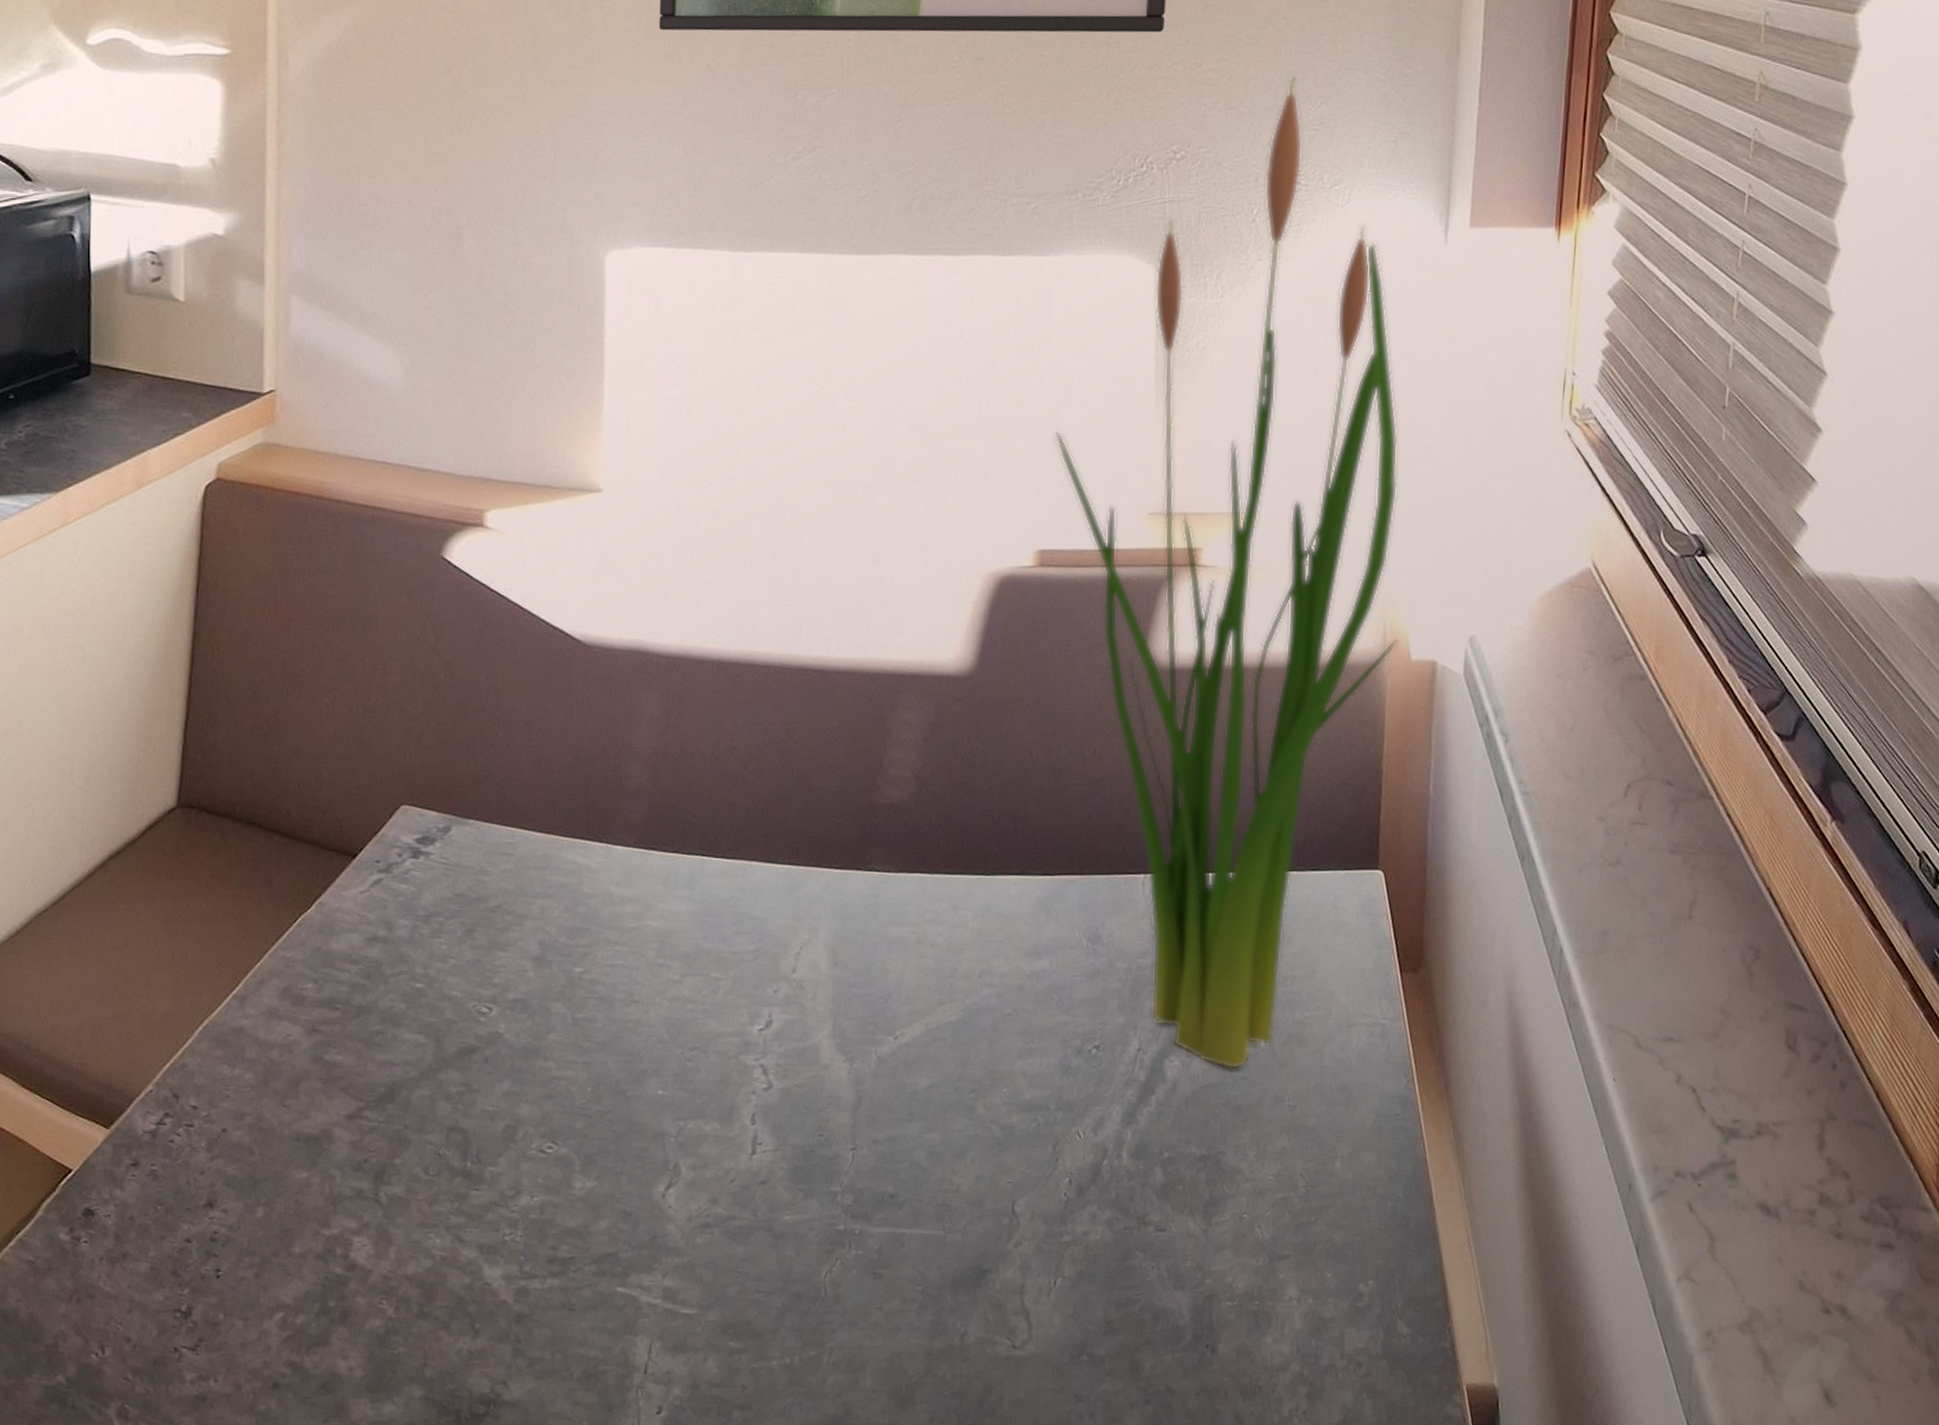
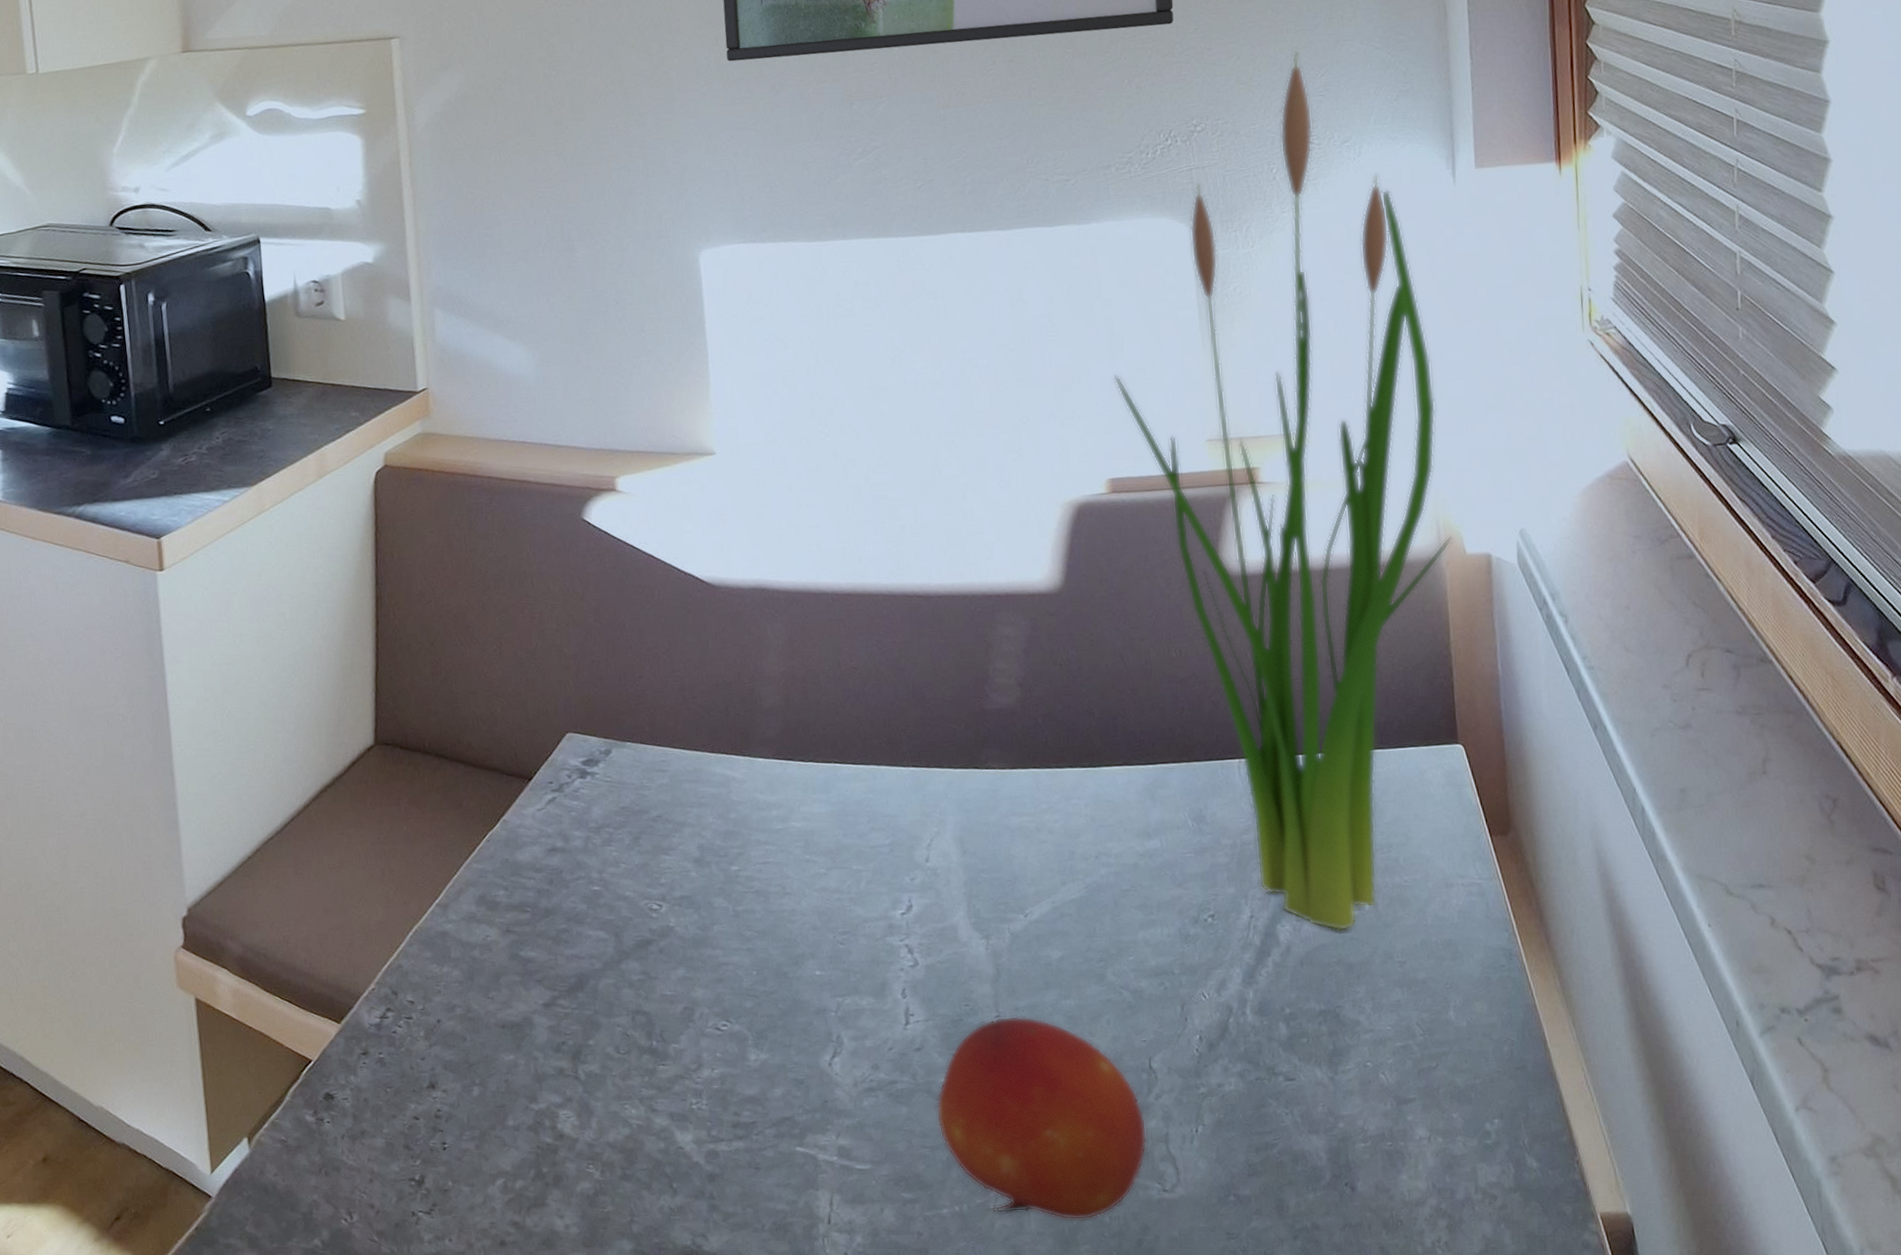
fruit: none [775,1149,1002,1378] -> present [935,1015,1148,1221]

